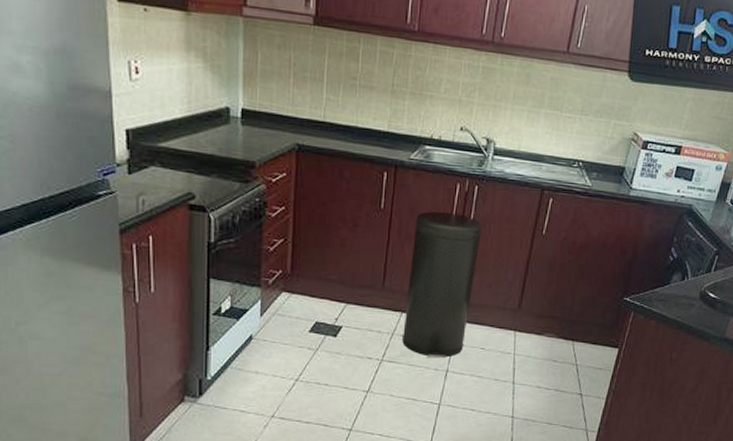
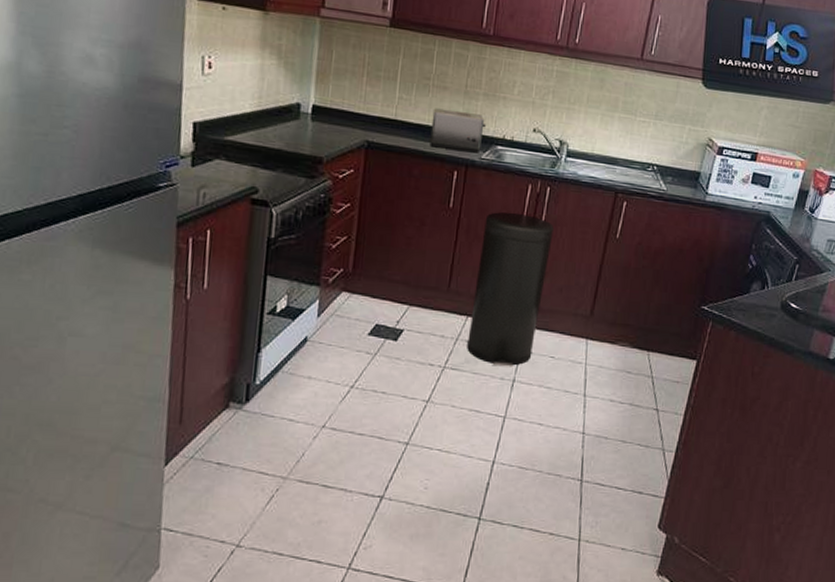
toaster: none [358,108,414,154] -> present [428,108,486,153]

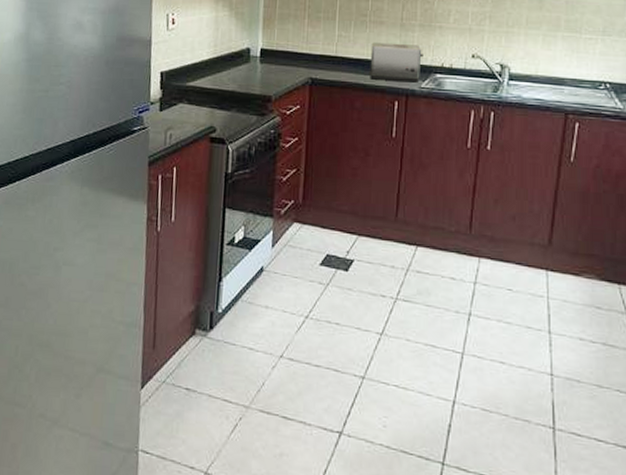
pedal bin: present [467,212,554,367] -> none [418,140,501,300]

